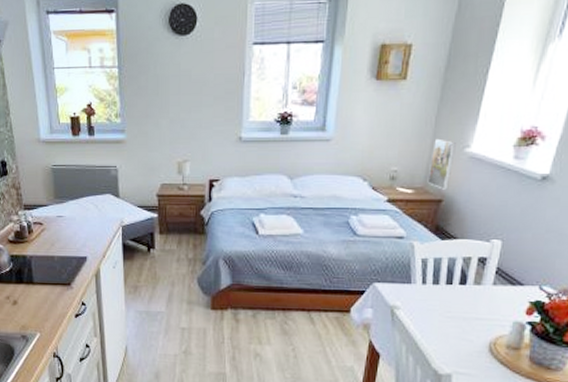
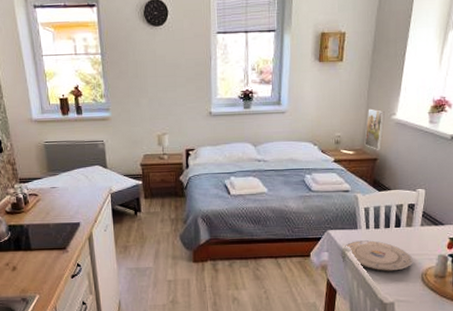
plate: none [394,297,480,337] -> present [345,240,413,271]

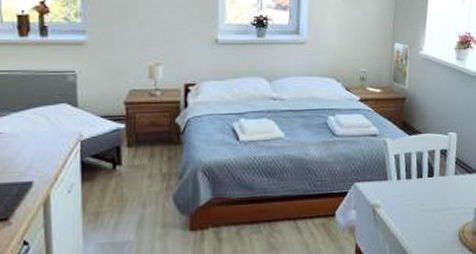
plate: present [345,240,413,271] -> none [374,193,449,231]

